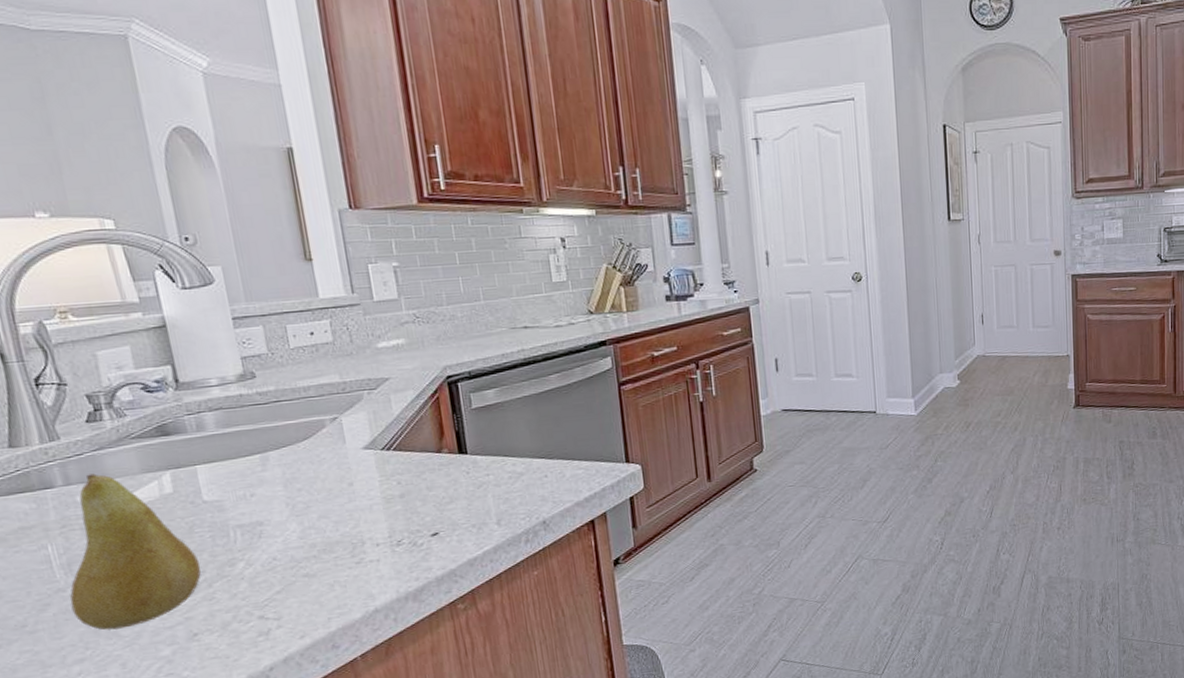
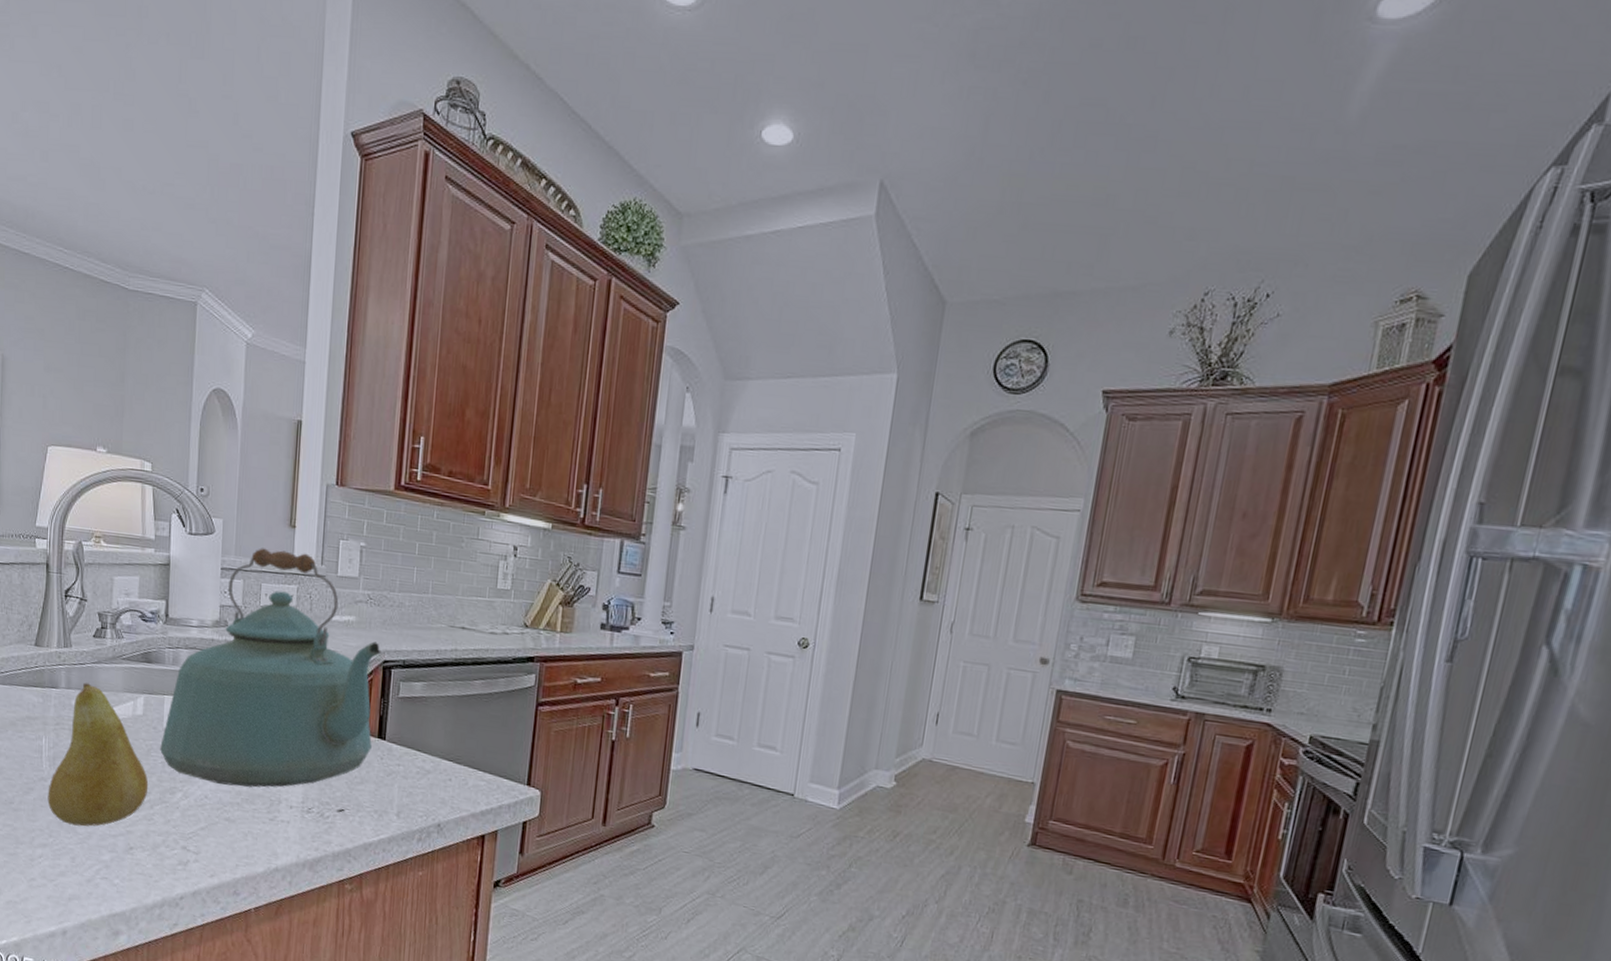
kettle: none [203,285,454,543] -> present [160,548,383,788]

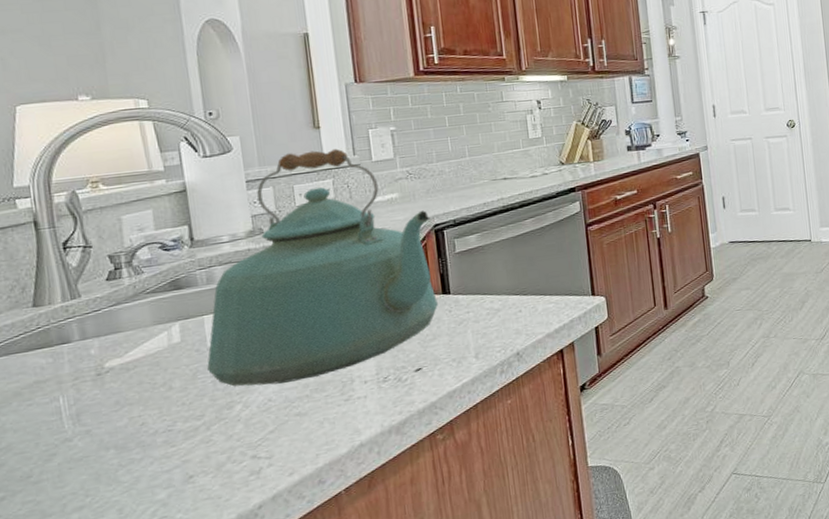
fruit: present [47,682,149,827] -> none [75,327,201,477]

